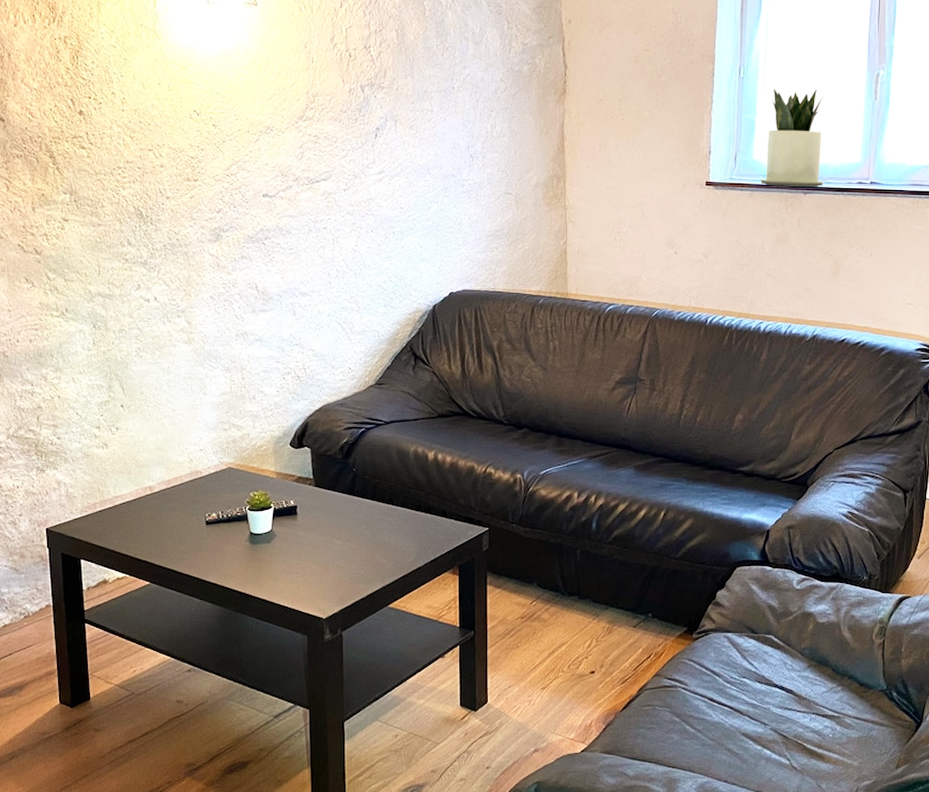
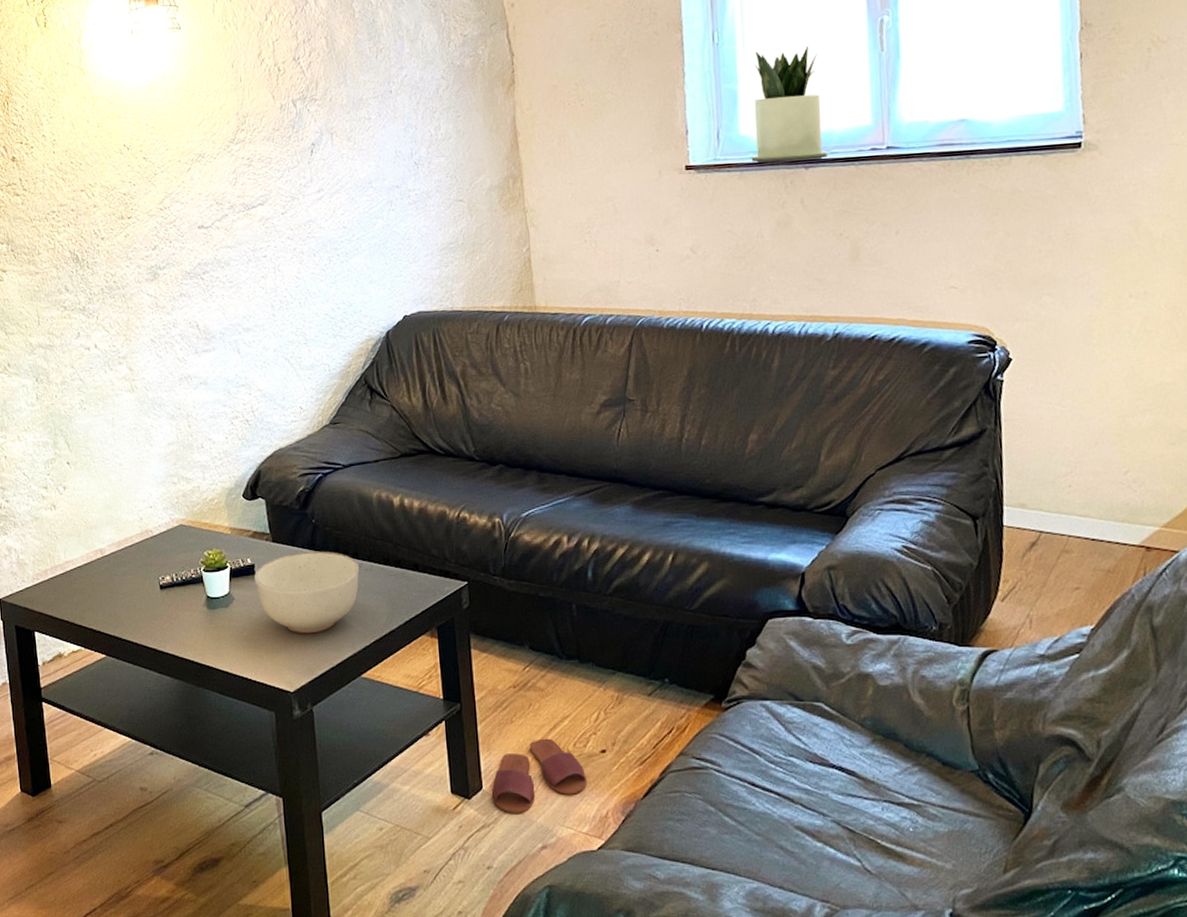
bowl: none [296,496,394,569] -> present [254,551,360,634]
slippers: none [496,661,576,723] -> present [492,738,587,813]

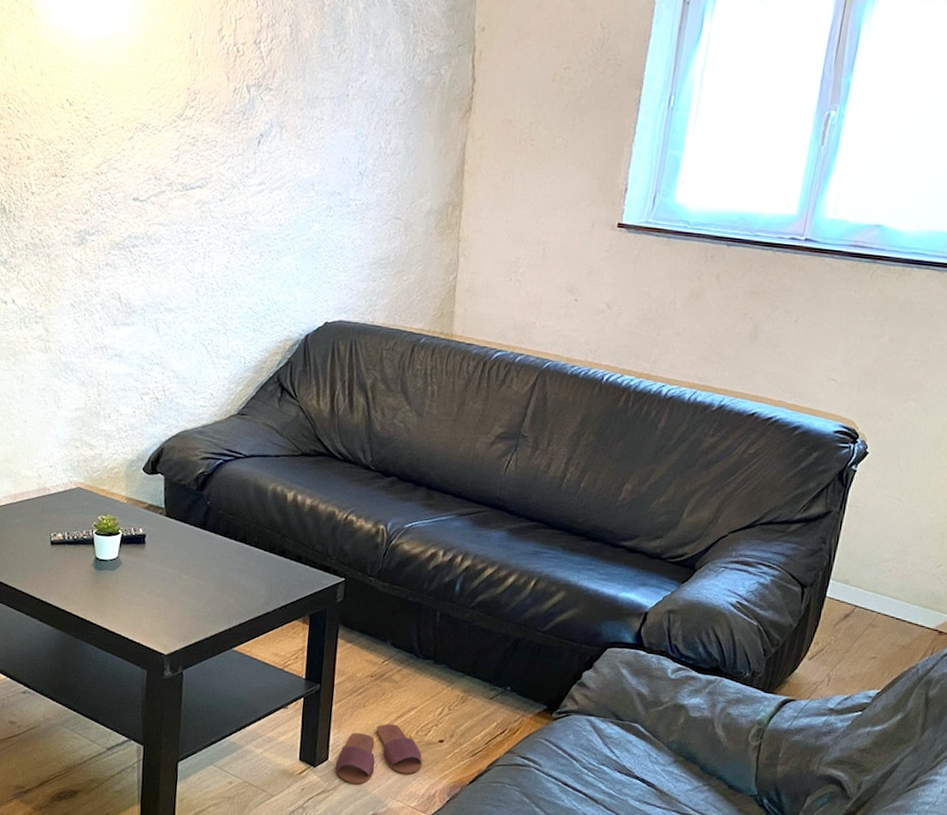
bowl: present [254,551,360,634] -> none [144,530,246,605]
planter: present [749,45,830,164] -> none [679,123,762,240]

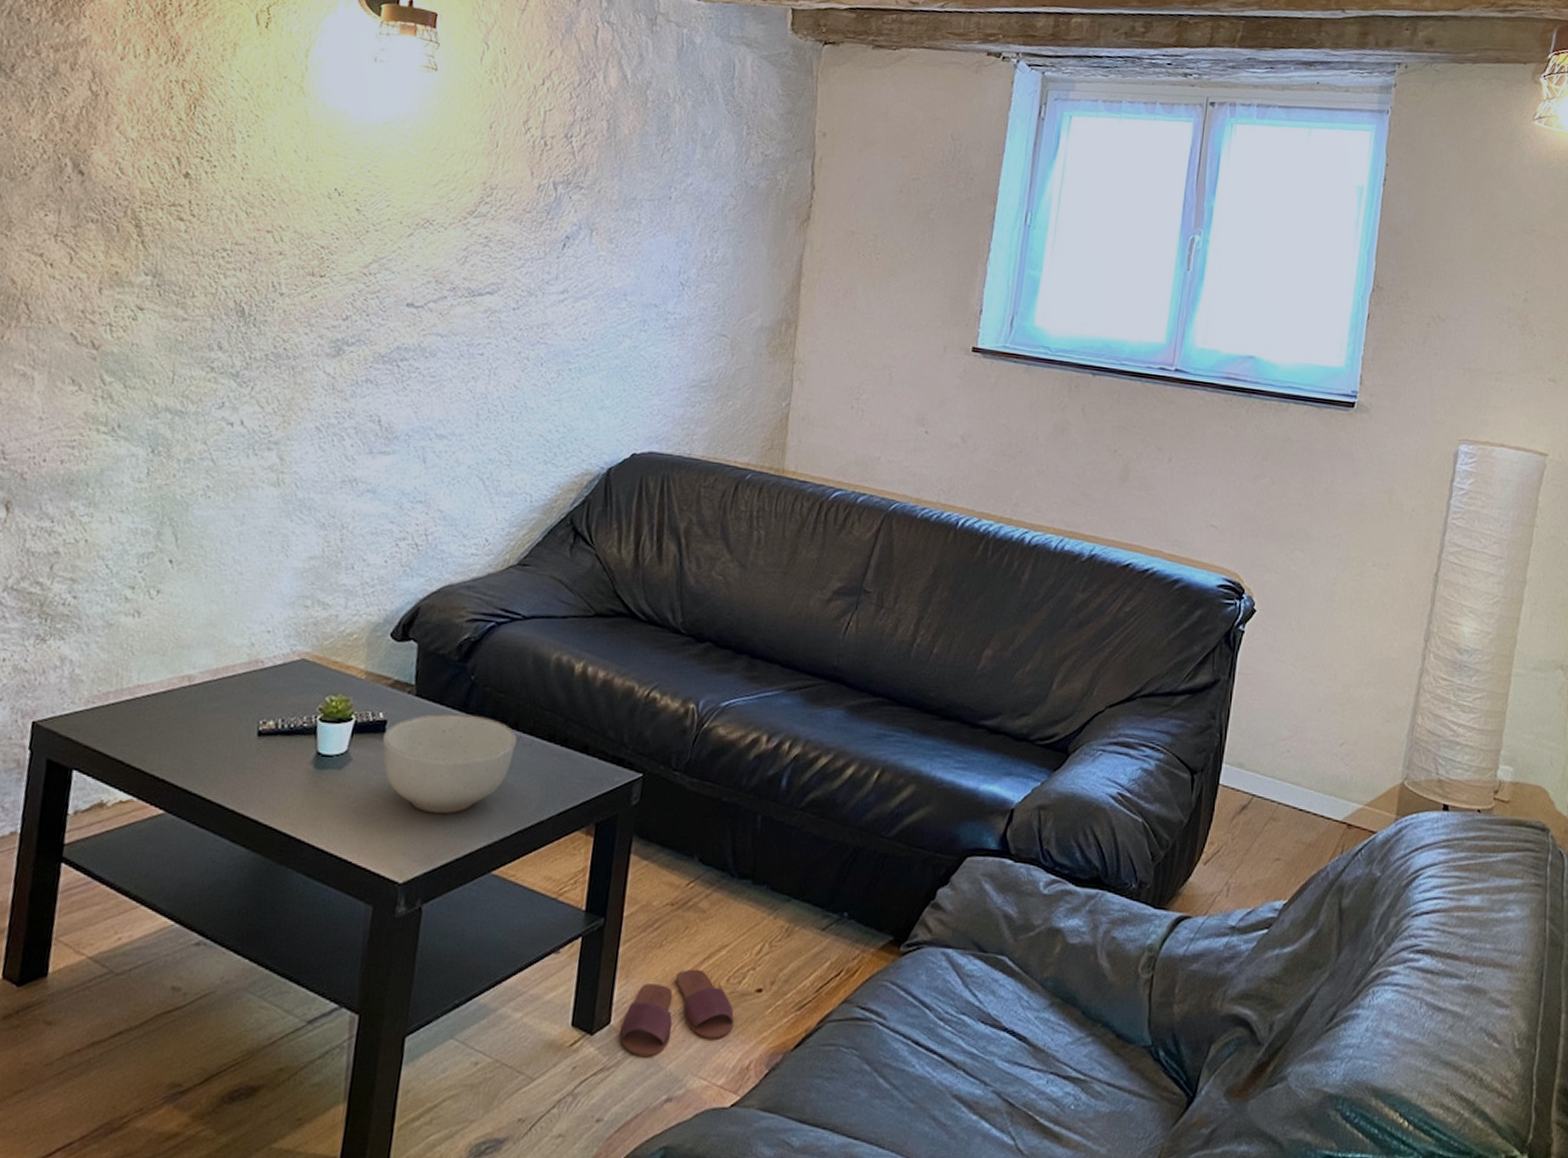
bowl: none [144,530,246,605] -> present [383,713,518,814]

